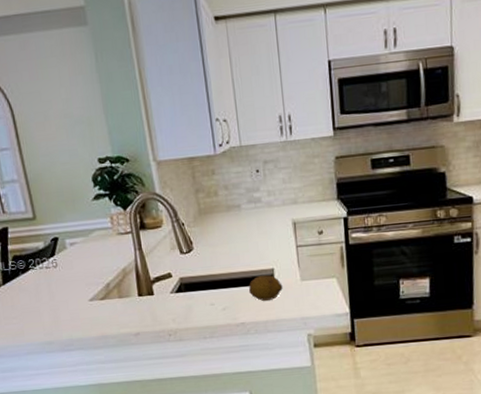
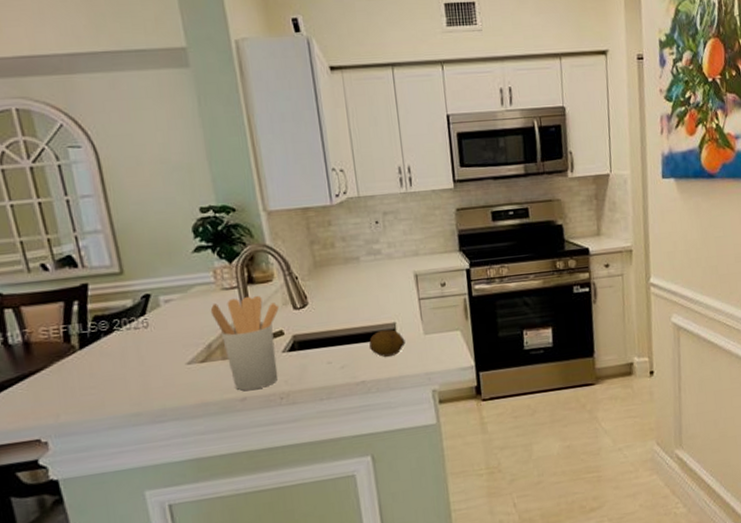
utensil holder: none [108,240,168,327] -> present [210,295,280,391]

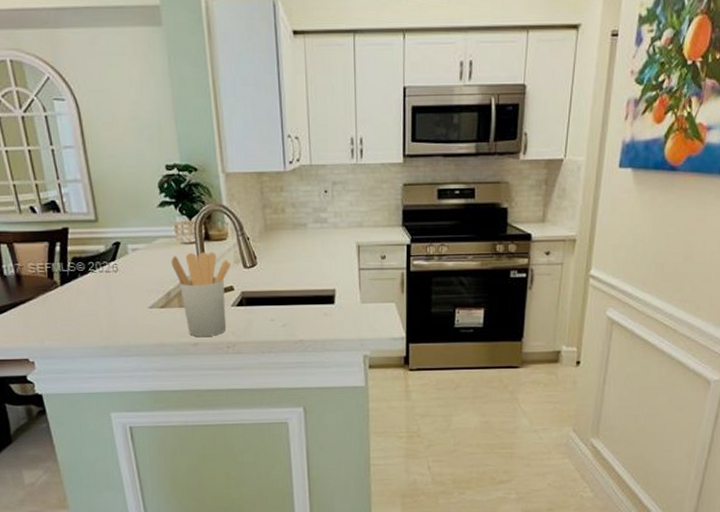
fruit: present [368,329,406,357] -> none [309,294,343,320]

